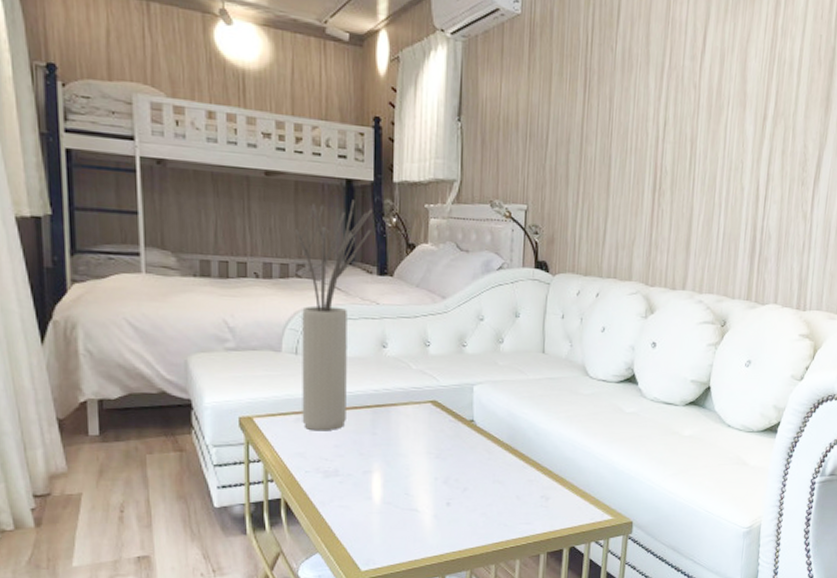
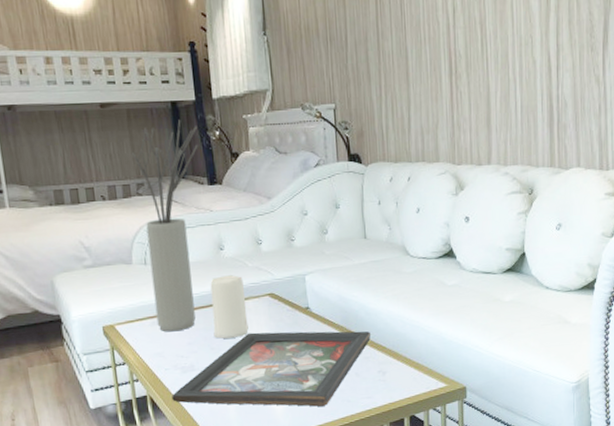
decorative tray: none [310,441,538,529] -> present [172,331,372,407]
candle: none [364,376,405,446] -> present [210,275,249,340]

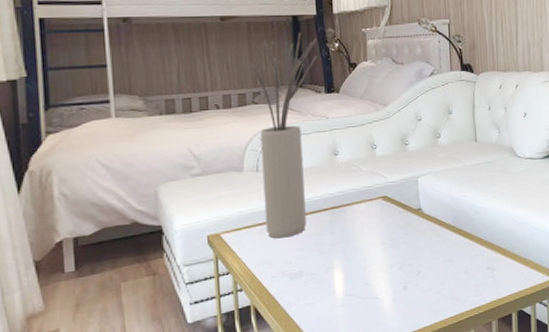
decorative tray: present [172,331,372,407] -> none [277,229,481,312]
candle: present [210,275,249,340] -> none [323,179,360,244]

